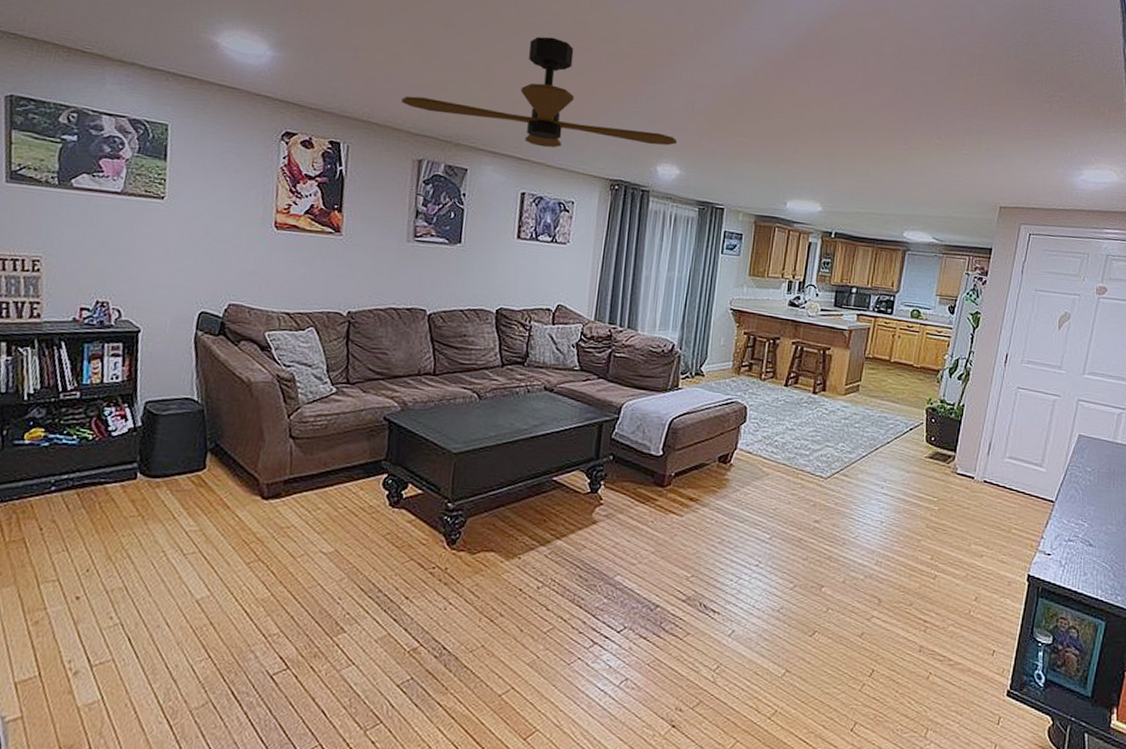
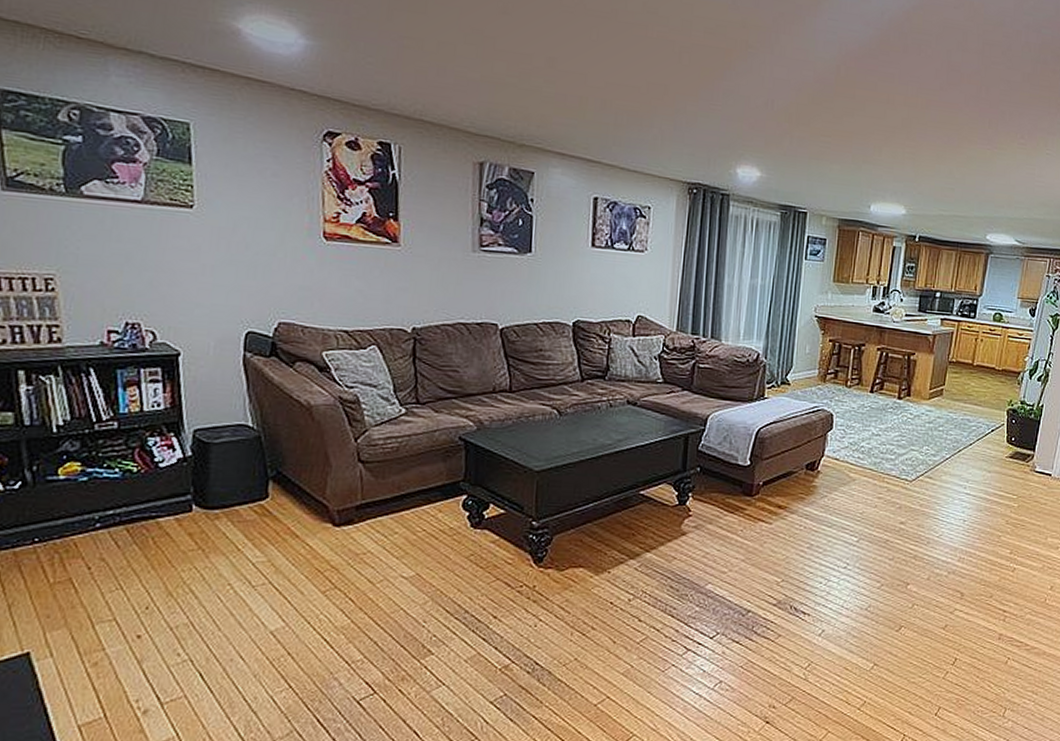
ceiling fan: present [400,36,678,148] -> none [455,25,758,149]

